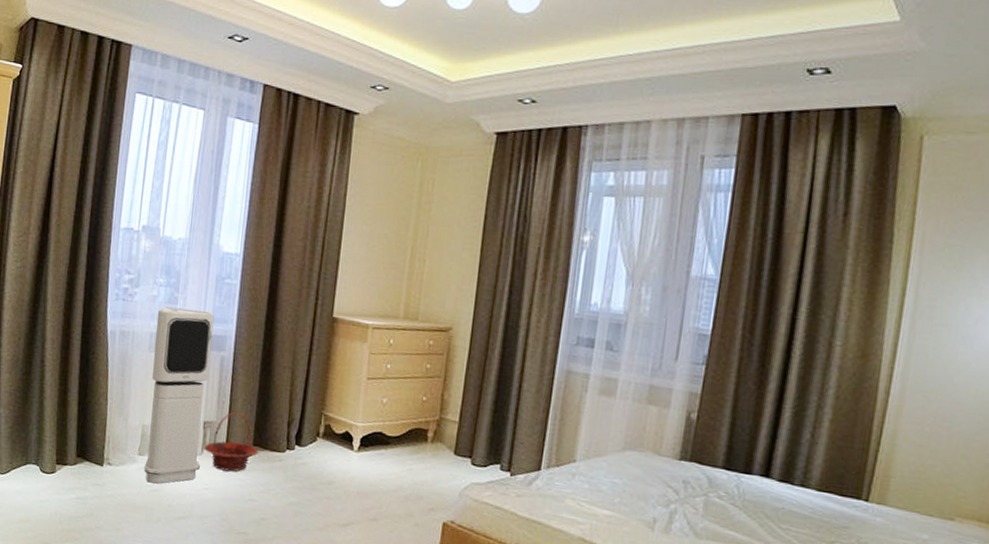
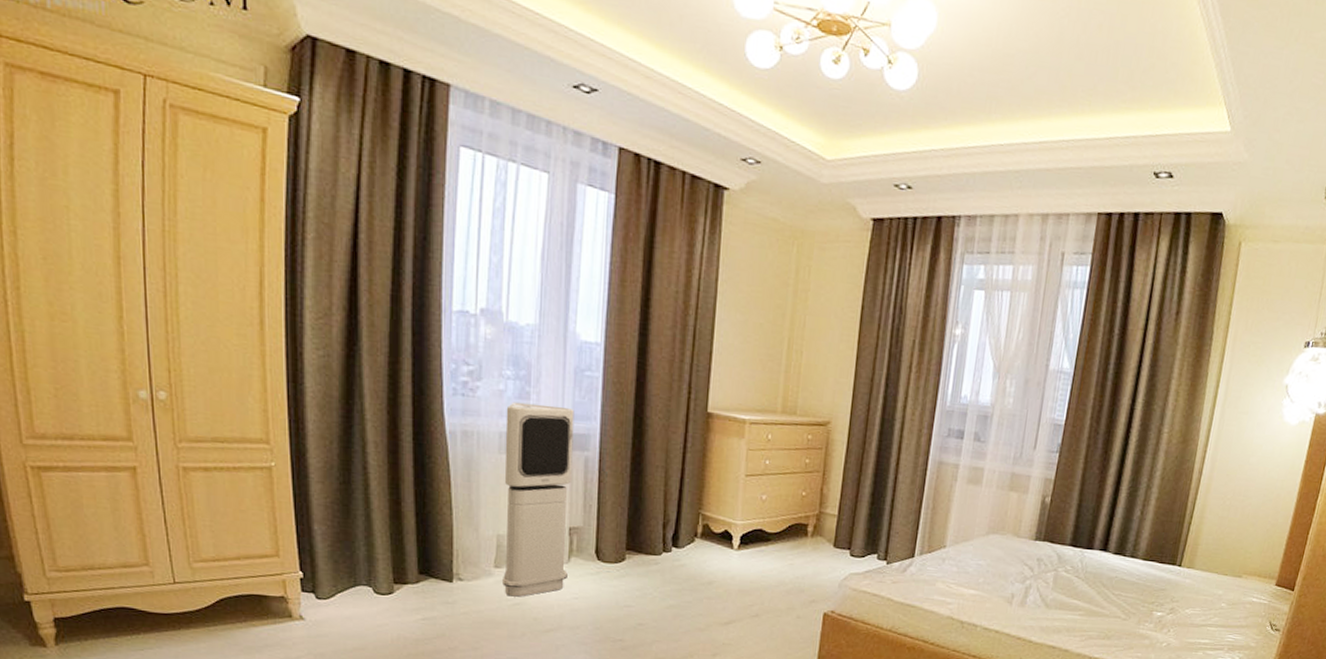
basket: present [204,412,259,472] -> none [571,516,632,579]

